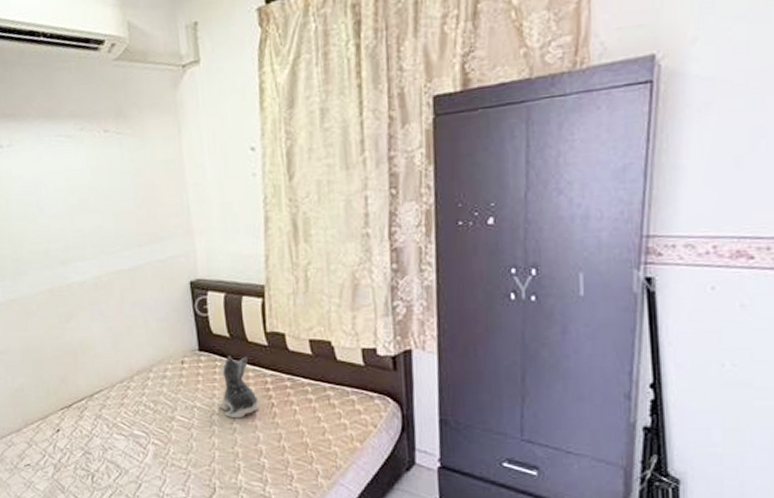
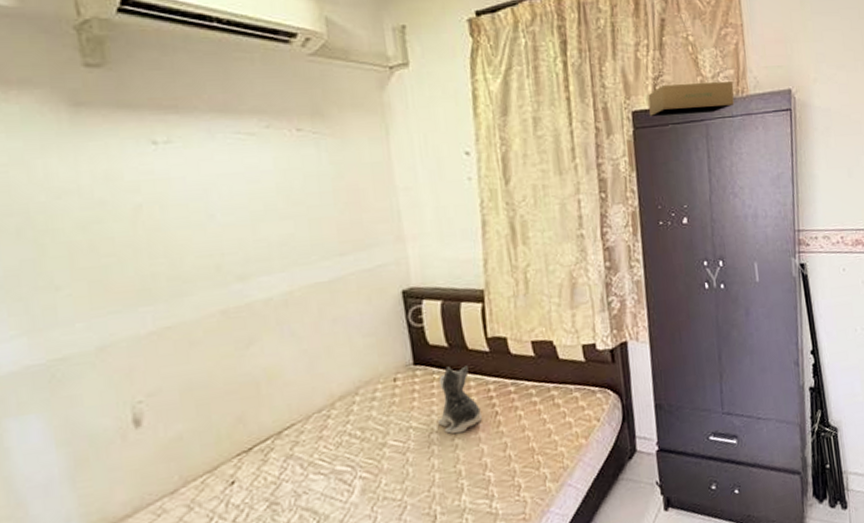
box: none [454,51,570,102] -> present [648,82,734,118]

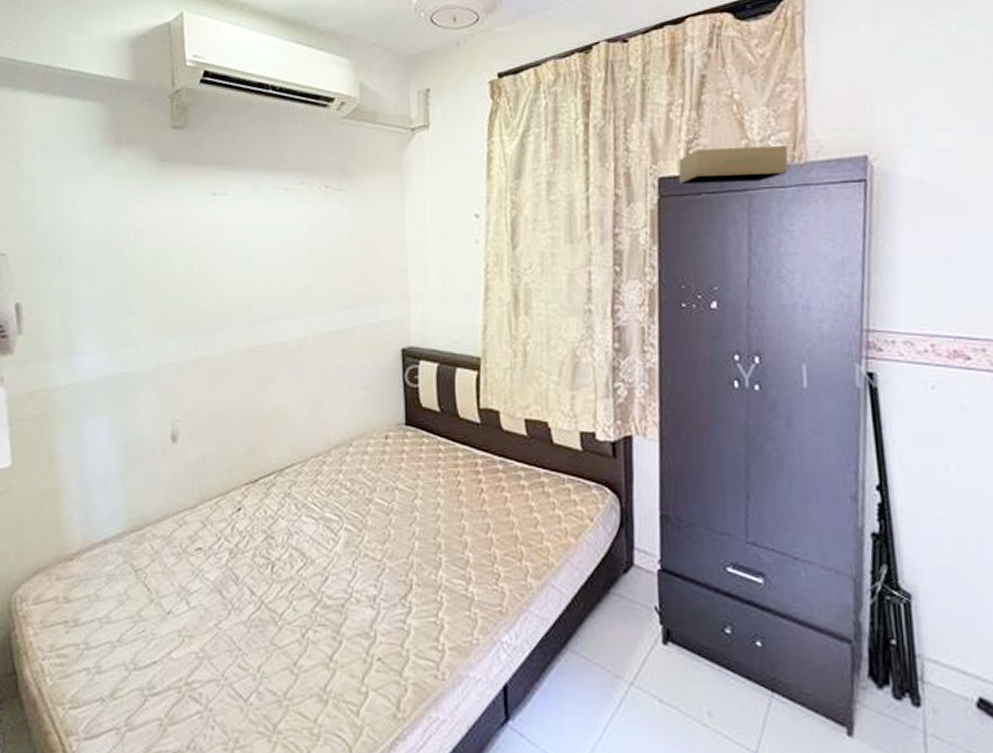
plush toy: present [436,365,483,435] -> none [421,432,468,504]

